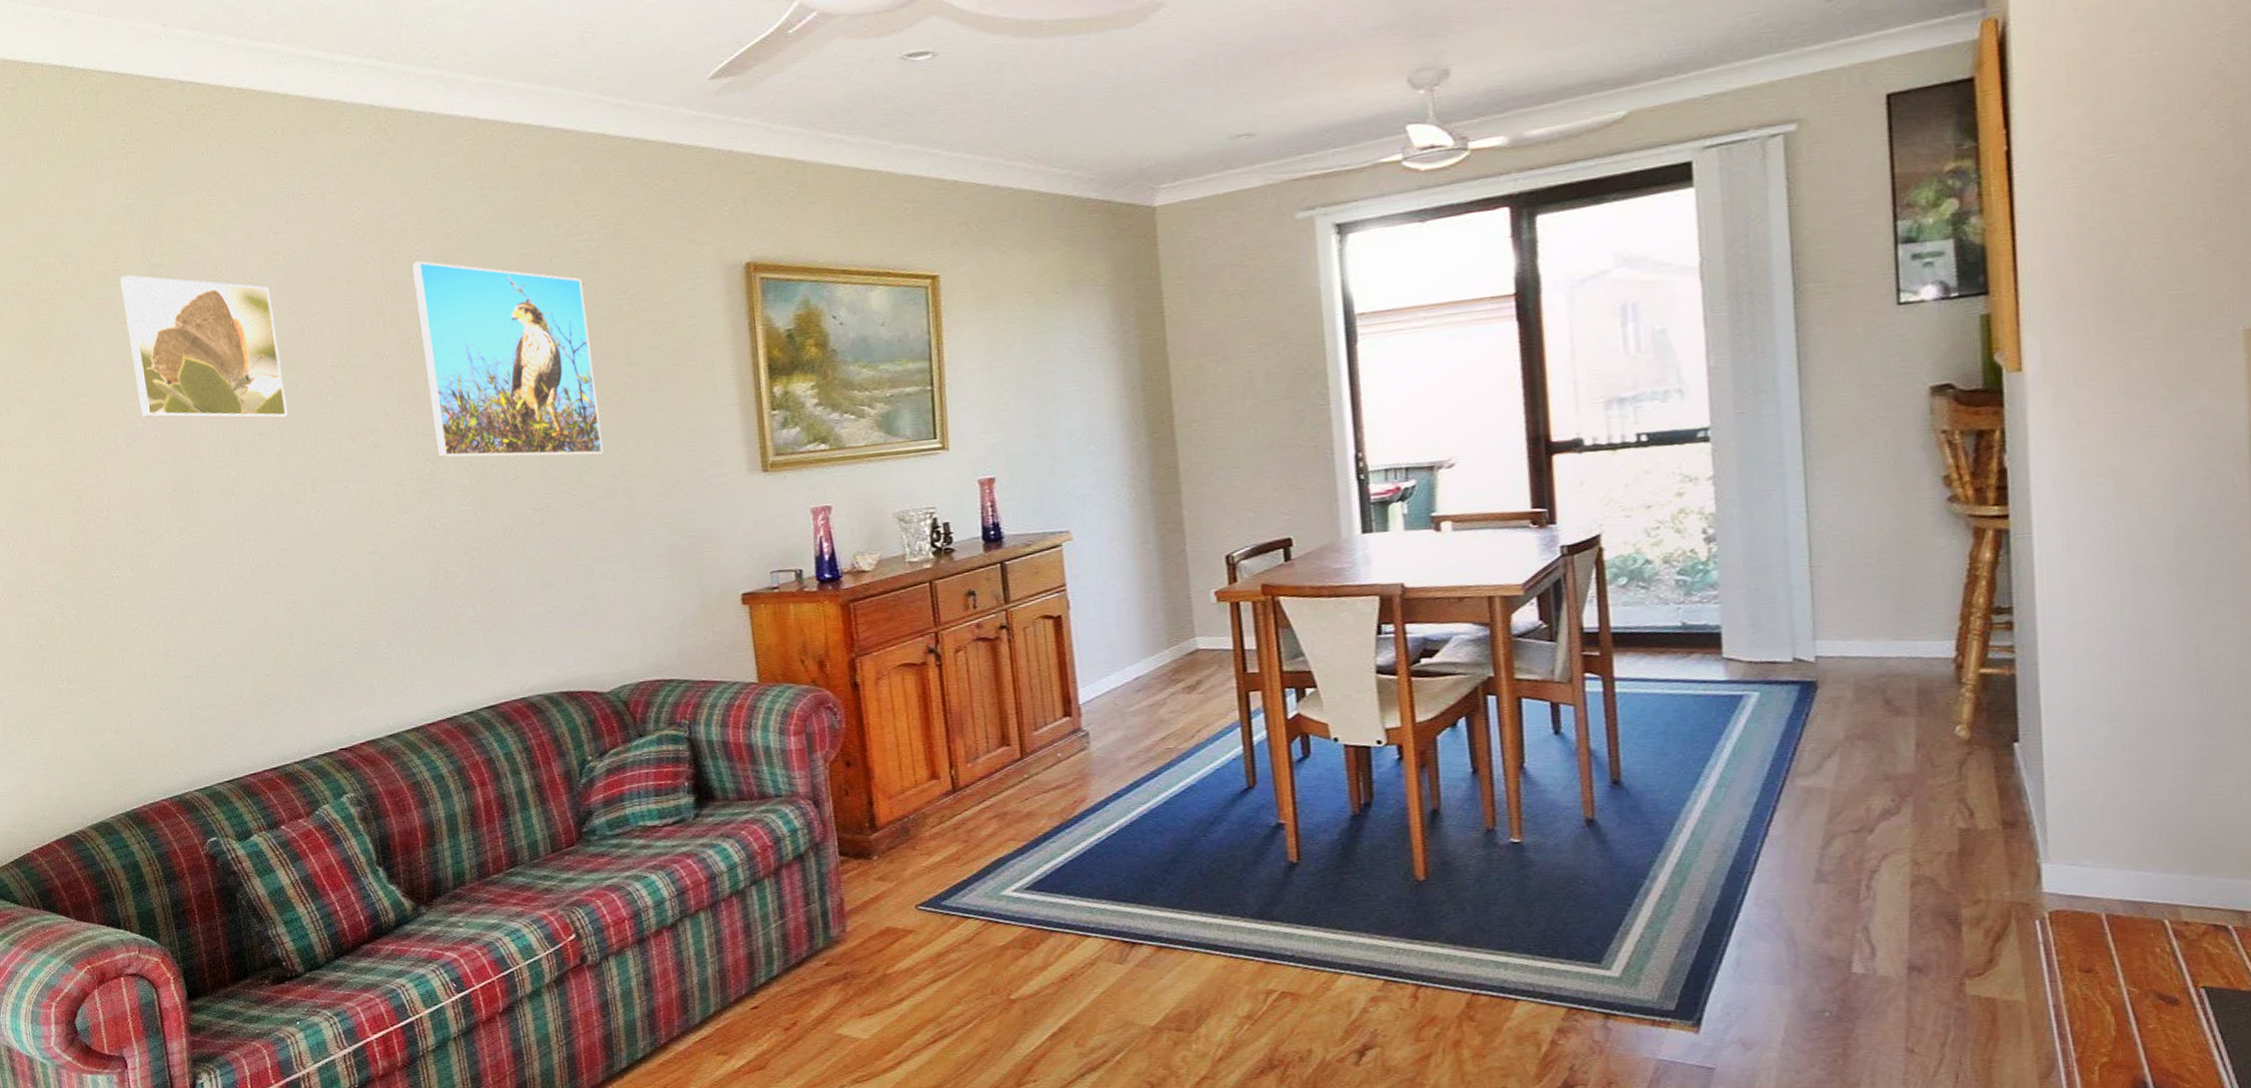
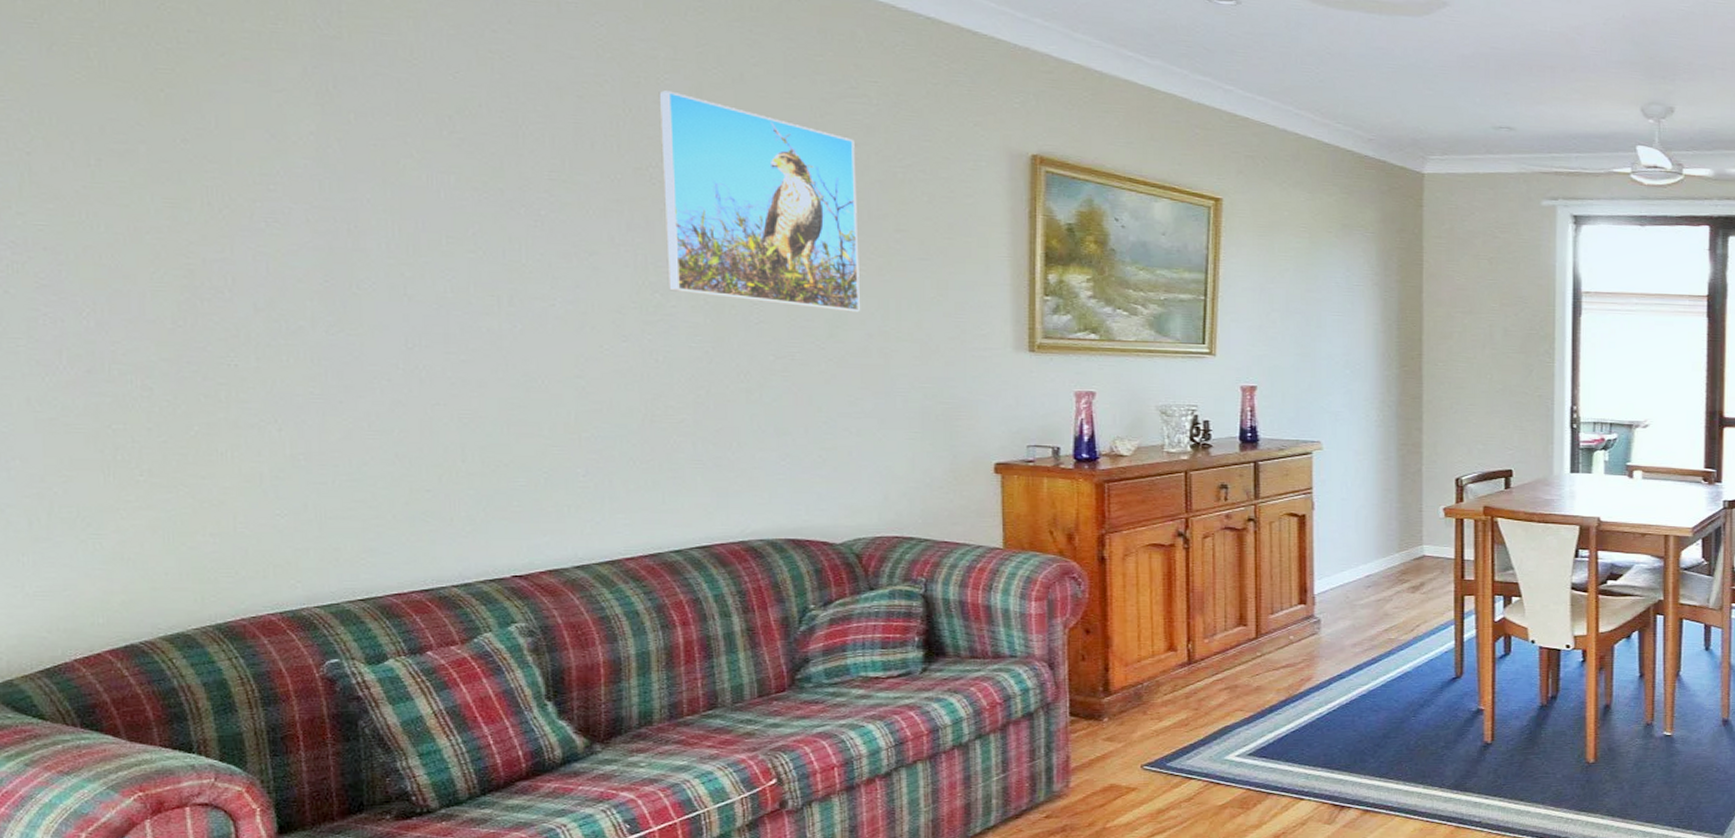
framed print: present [120,274,288,419] -> none [279,40,487,224]

